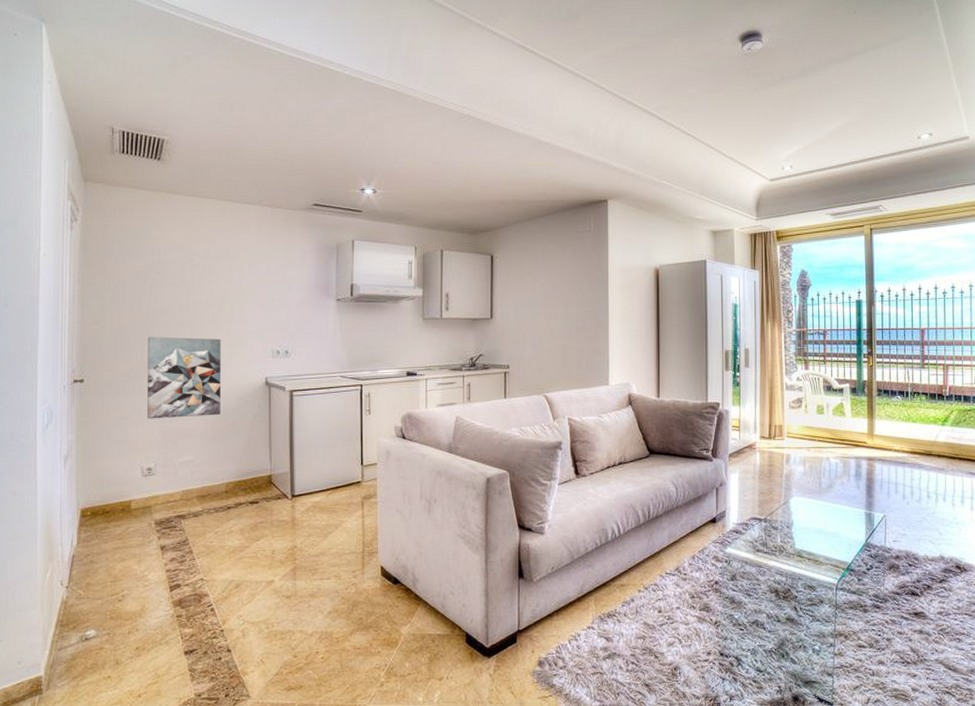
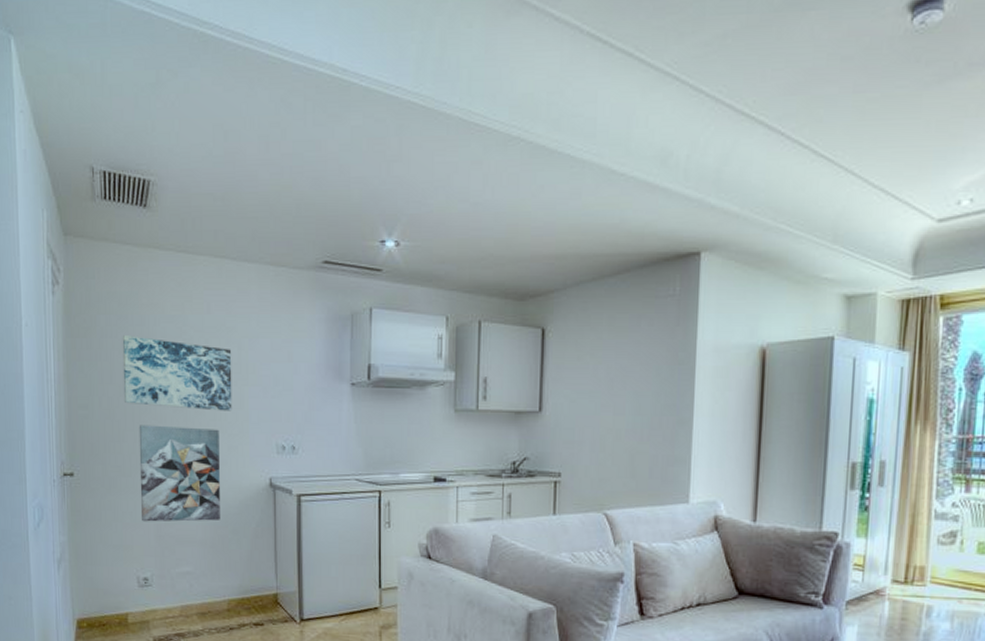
wall art: none [134,263,233,324] -> present [122,335,232,411]

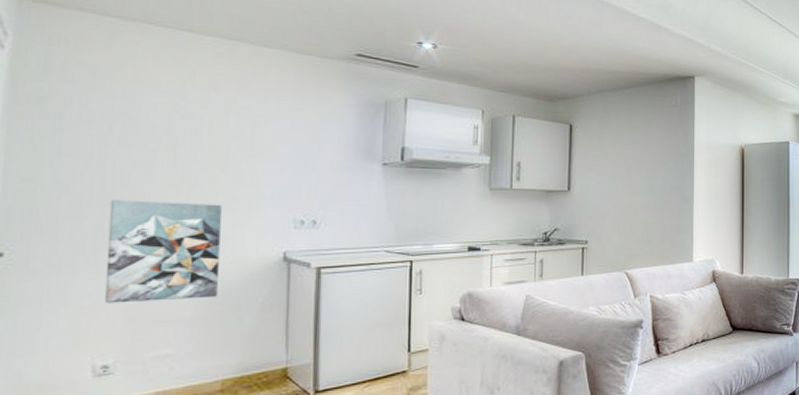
wall art: present [122,335,232,411] -> none [90,107,243,187]

